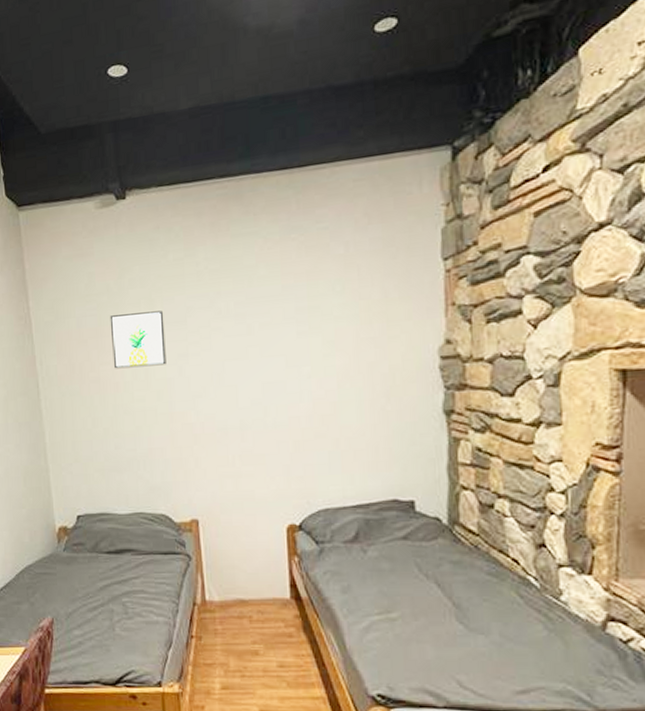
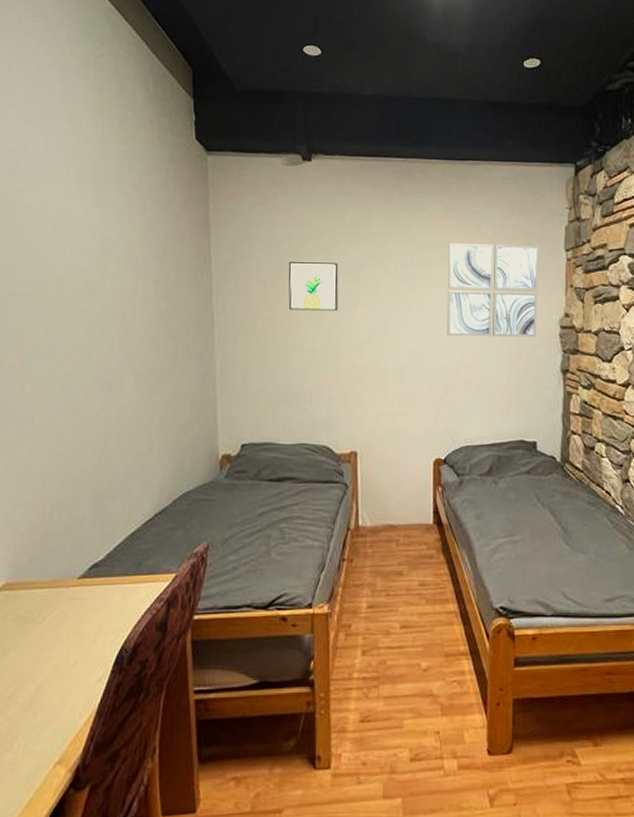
wall art: none [290,258,409,381] -> present [447,243,539,337]

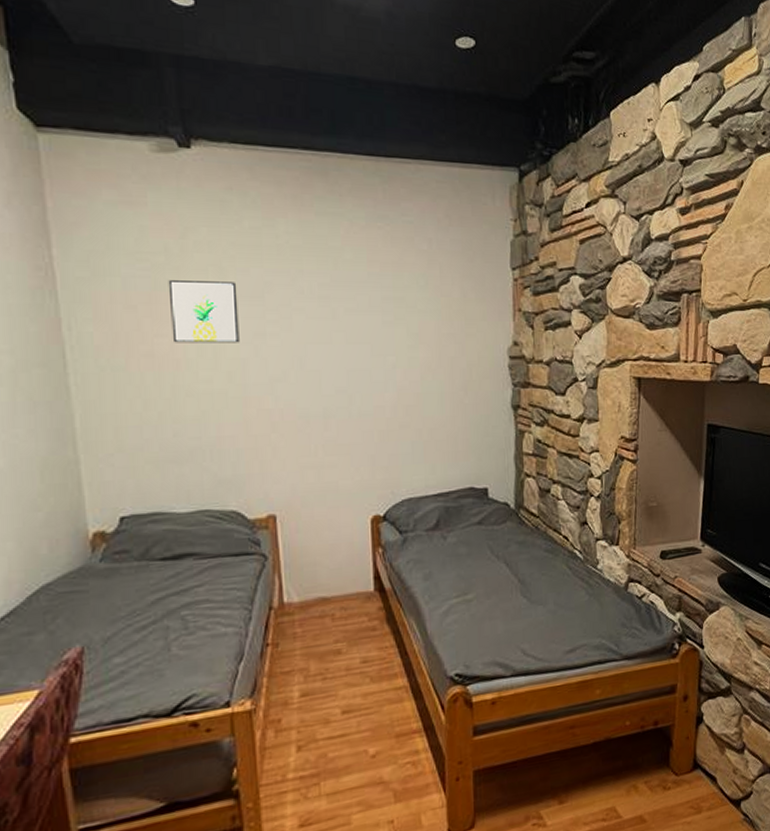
wall art: present [447,243,539,337] -> none [376,258,484,370]

